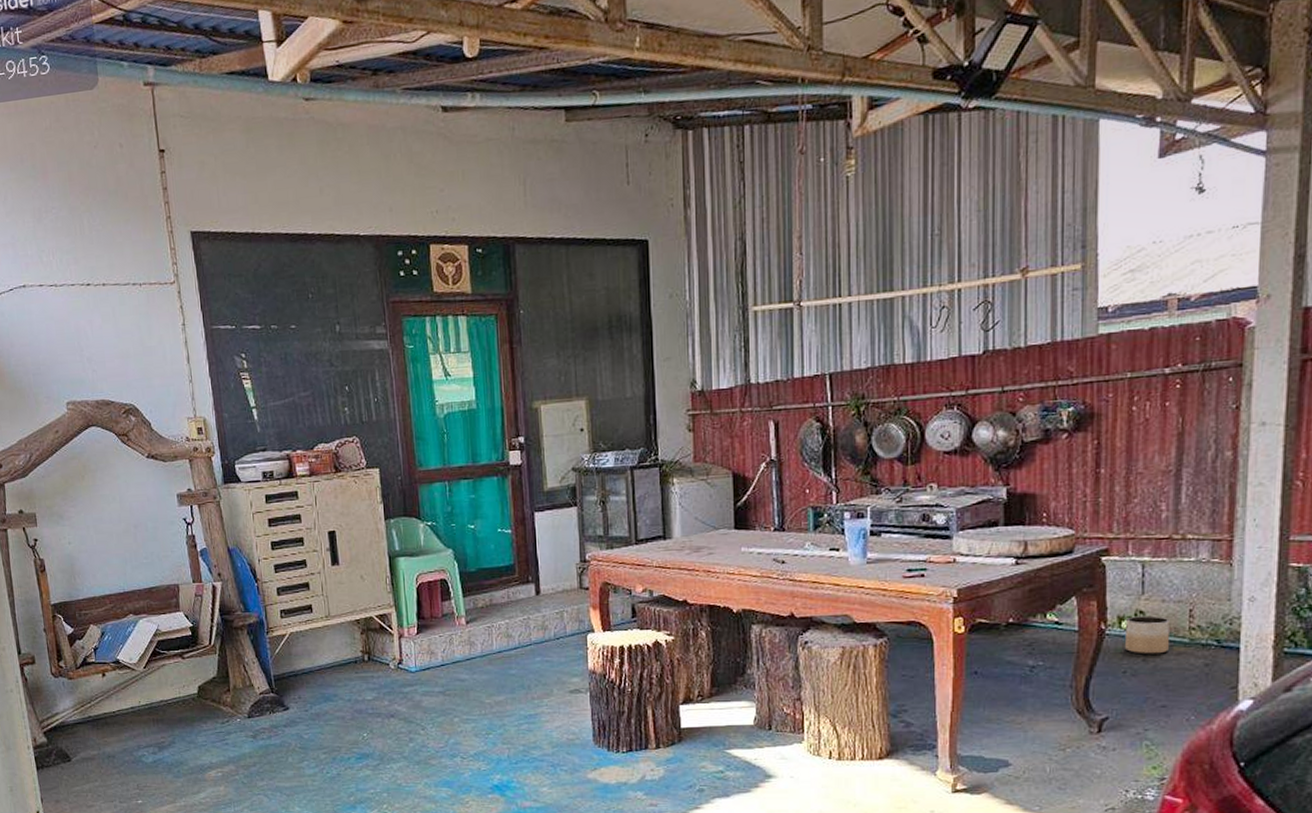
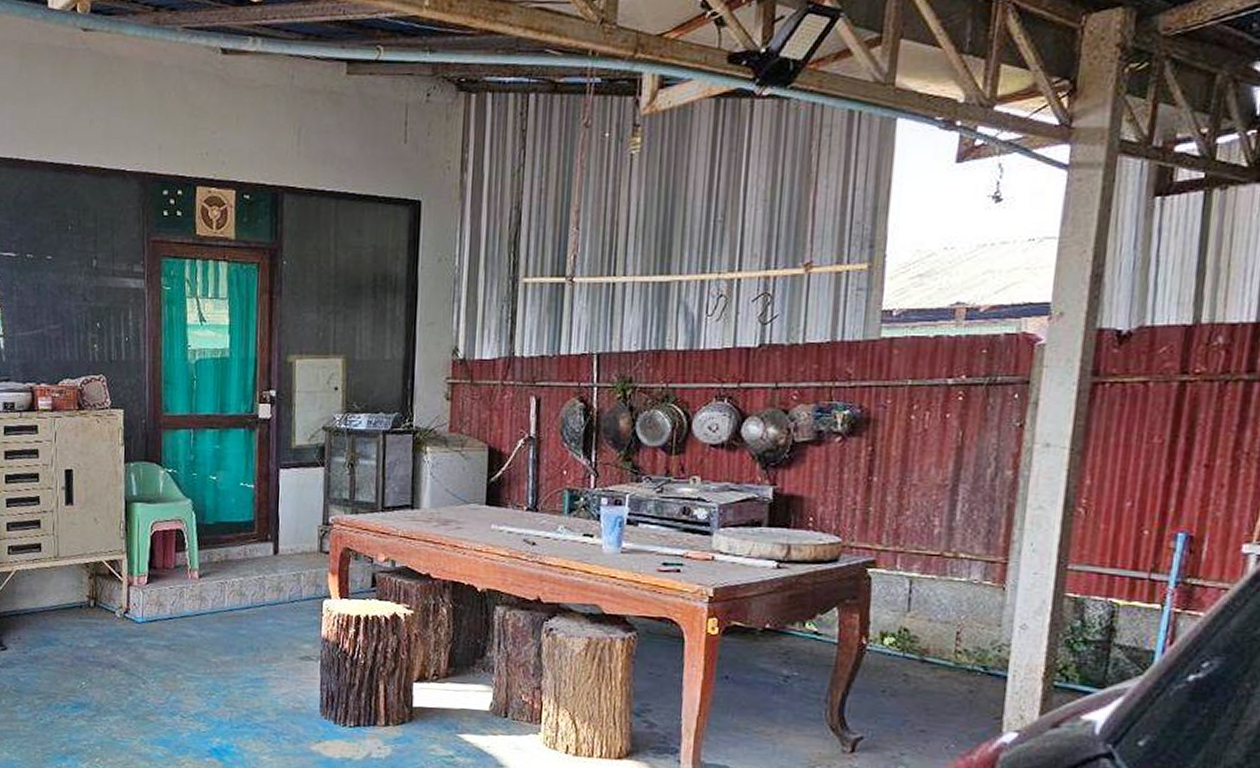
planter: present [1125,615,1170,655] -> none [886,633,935,676]

